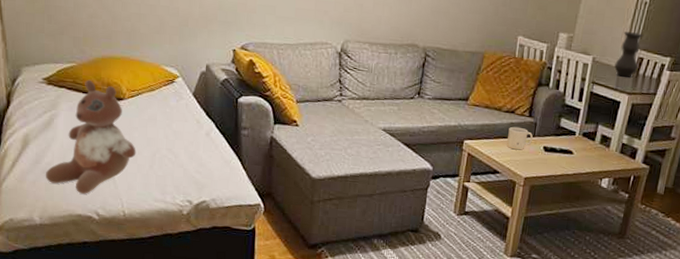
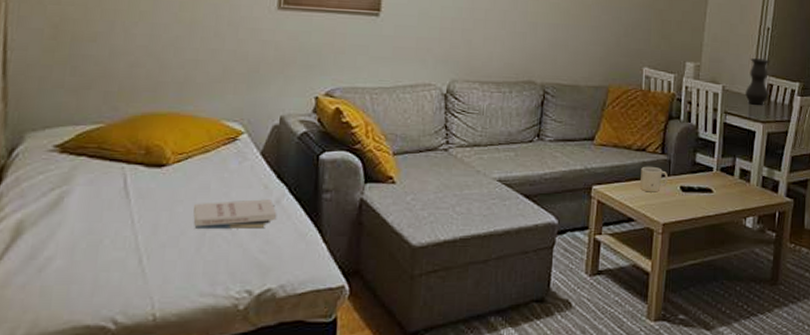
stuffed bear: present [45,79,136,194] -> none [41,143,179,296]
books: none [146,130,208,154] -> present [193,199,277,229]

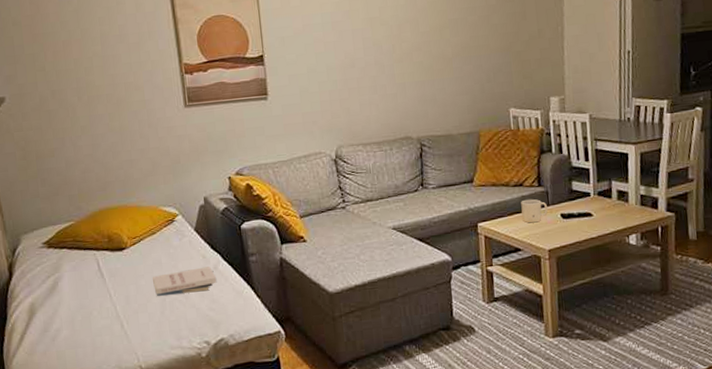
vase: present [745,58,770,105] -> none [613,82,638,128]

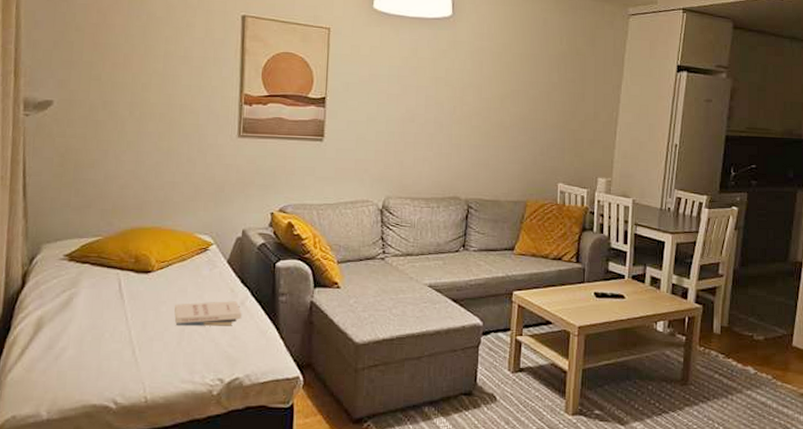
mug: present [521,199,548,223] -> none [557,273,583,298]

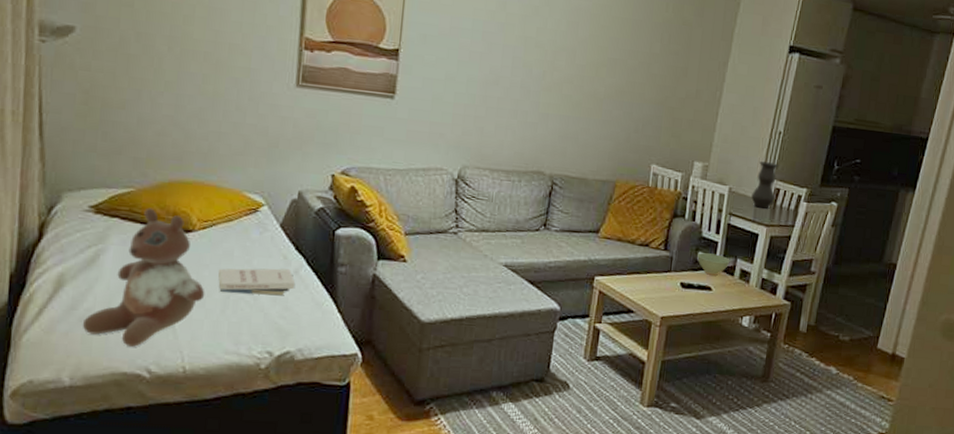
stuffed bear: none [57,253,163,380] -> present [82,208,205,347]
bowl: none [608,263,640,284] -> present [697,253,730,276]
vase: none [655,173,678,217] -> present [751,161,779,209]

